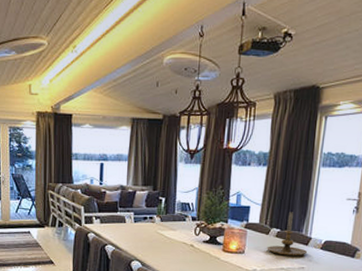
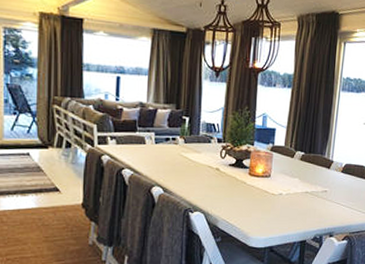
candle holder: present [267,212,308,256] -> none [292,135,330,180]

